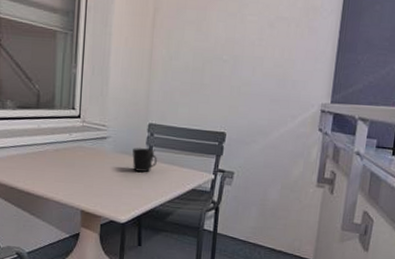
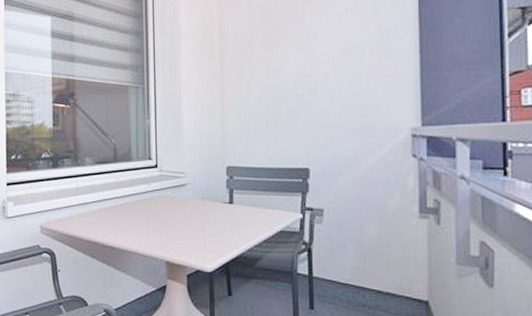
cup: present [132,148,157,172] -> none [213,192,239,217]

